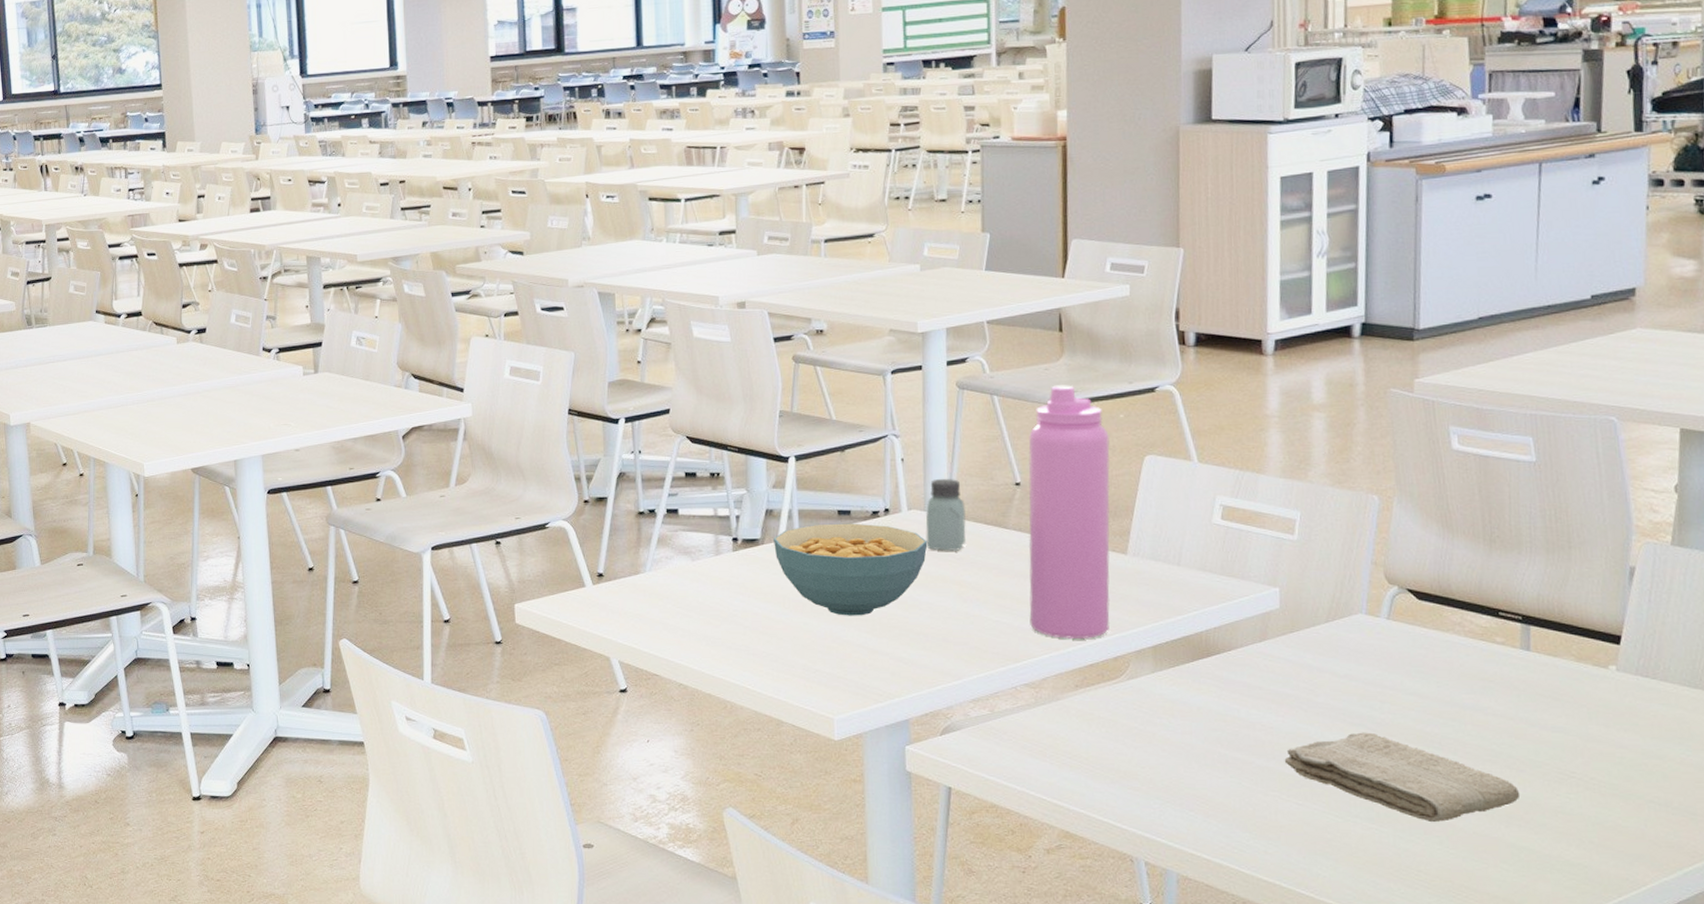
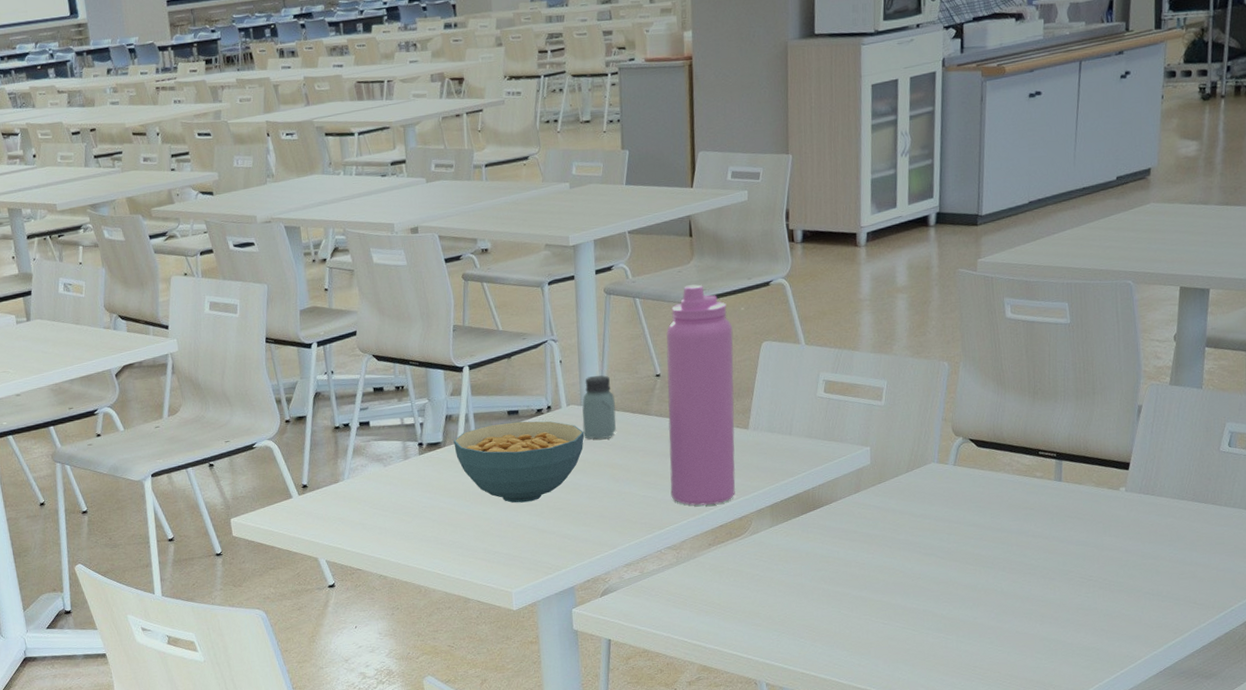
washcloth: present [1284,732,1521,822] -> none [874,560,1052,627]

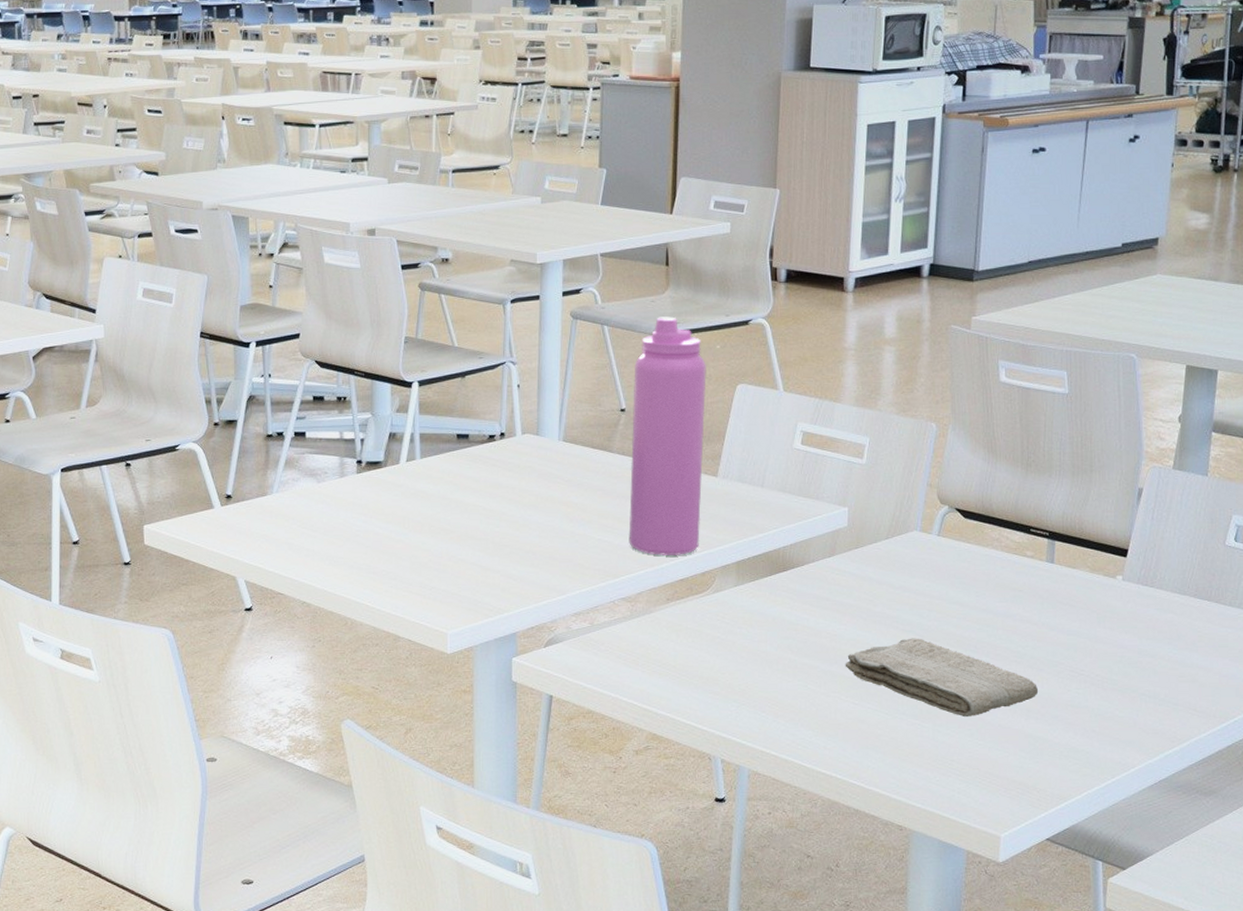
cereal bowl: present [454,421,585,503] -> none [396,446,539,536]
saltshaker: present [582,375,616,439] -> none [538,404,574,473]
washcloth: none [874,560,1052,627] -> present [845,638,1039,716]

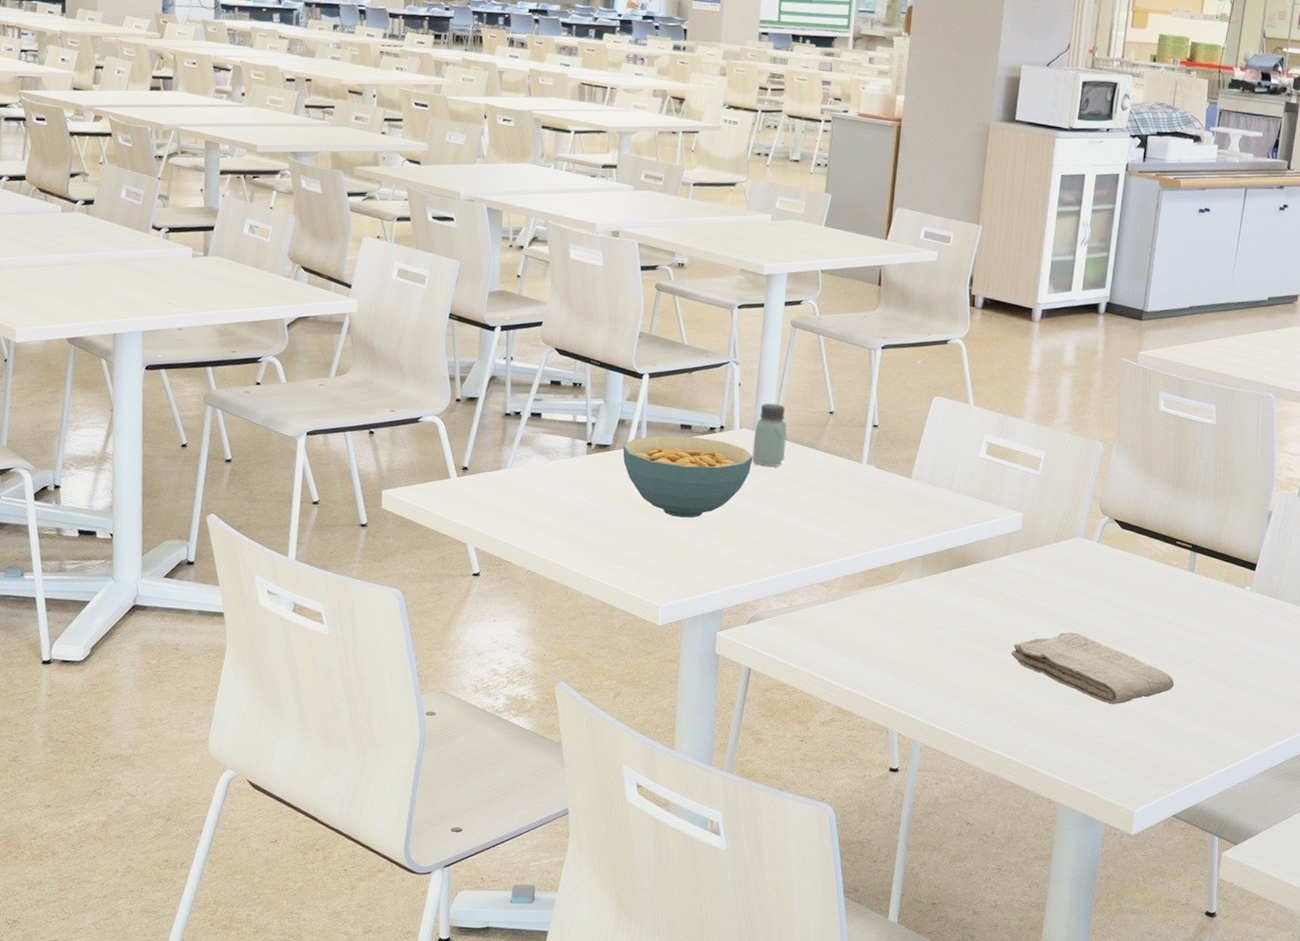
cereal bowl: none [396,446,539,536] -> present [623,435,753,518]
saltshaker: none [538,404,574,473] -> present [752,403,787,467]
water bottle: present [628,316,707,555] -> none [829,331,908,547]

